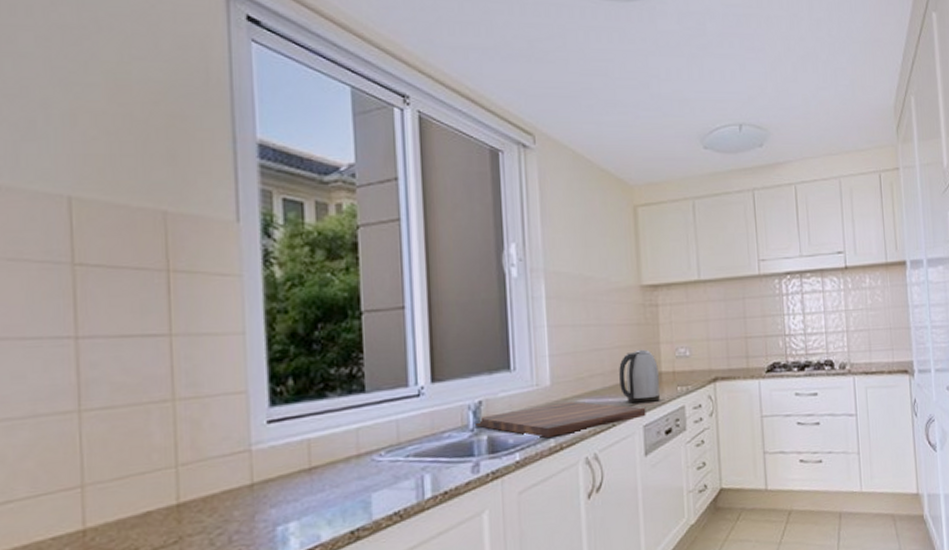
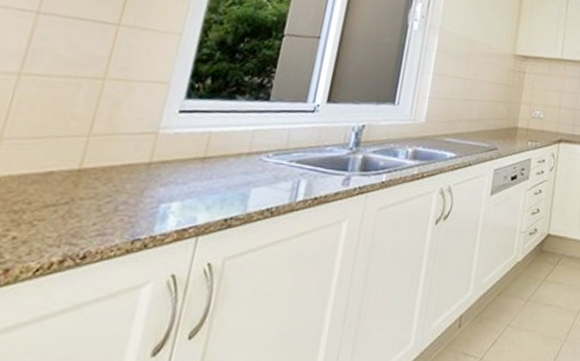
cutting board: present [476,401,646,439] -> none [355,138,499,167]
kettle: present [619,349,660,403] -> none [481,105,516,151]

